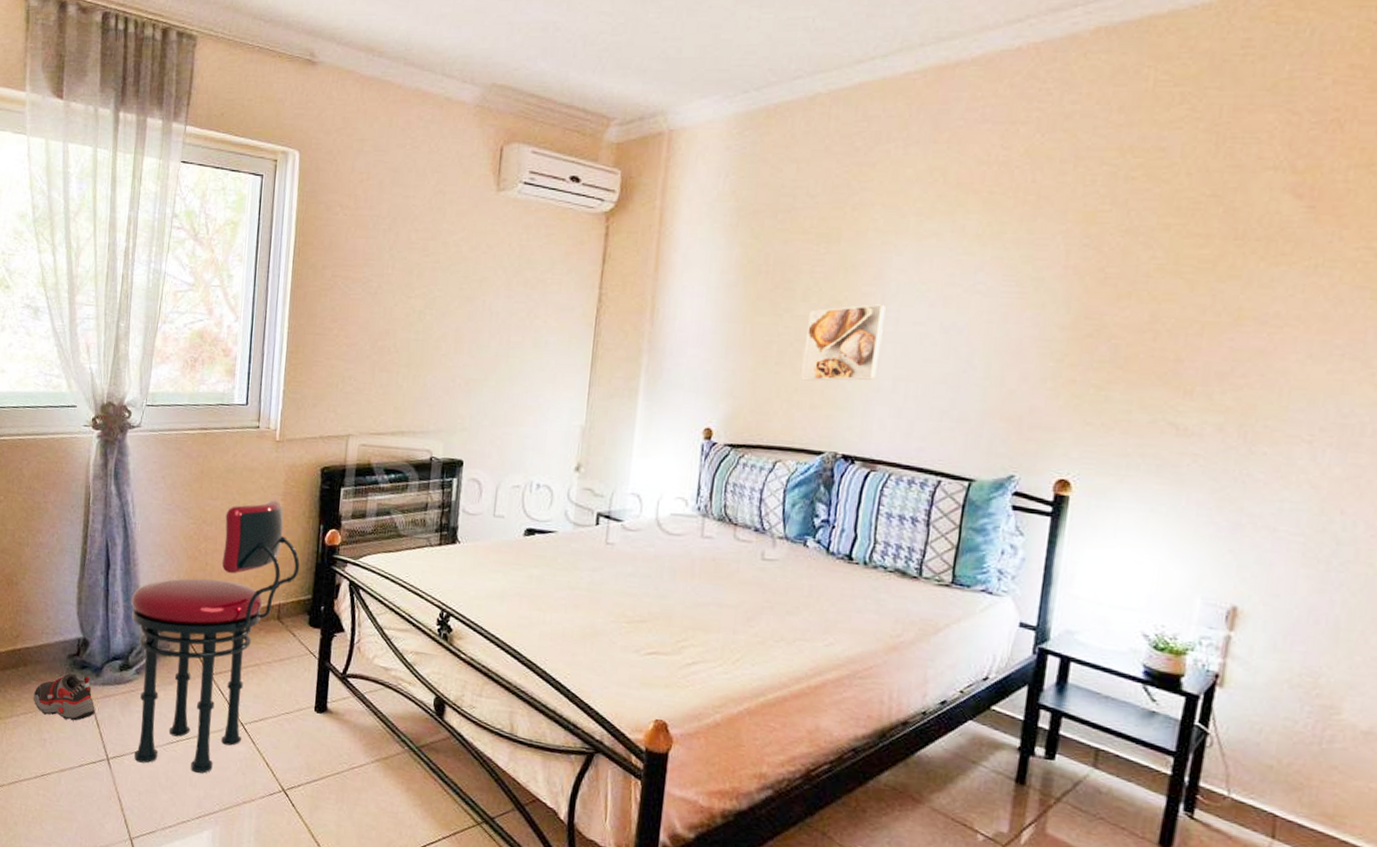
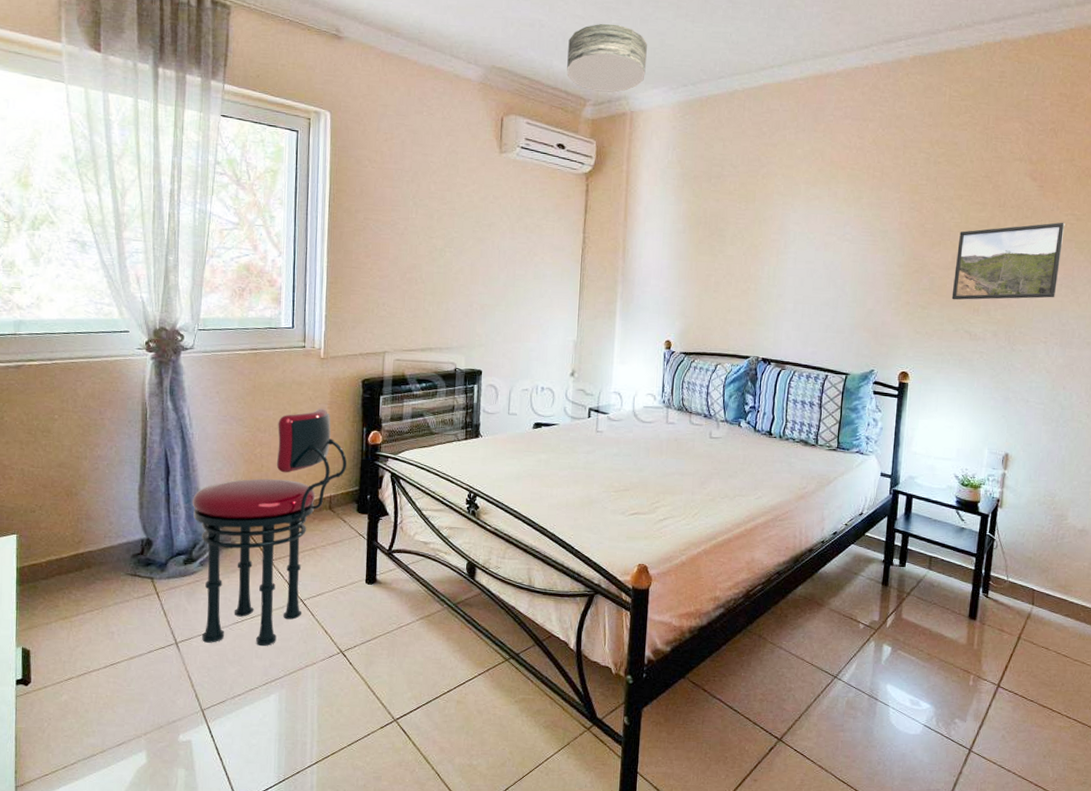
shoe: present [33,673,95,721] -> none [98,571,162,613]
ceiling light: none [586,19,695,107] -> present [567,24,647,93]
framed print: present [801,304,886,381] -> none [732,248,787,304]
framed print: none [1146,259,1354,378] -> present [951,222,1065,300]

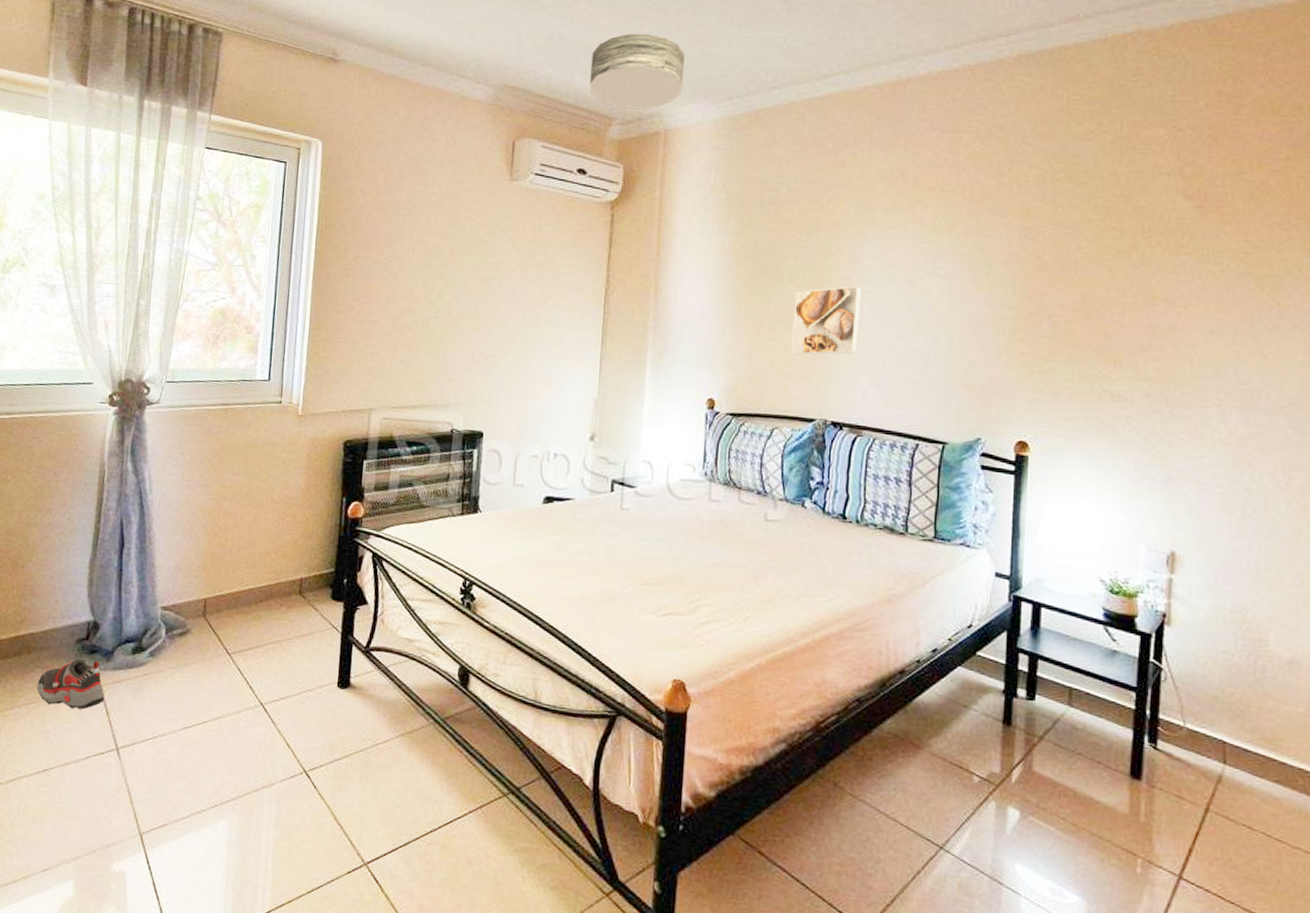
shoe: none [98,571,162,613] -> present [36,659,105,710]
stool: present [192,409,348,647] -> none [146,474,323,759]
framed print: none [732,248,787,304] -> present [791,286,861,355]
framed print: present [951,222,1065,300] -> none [1083,250,1237,351]

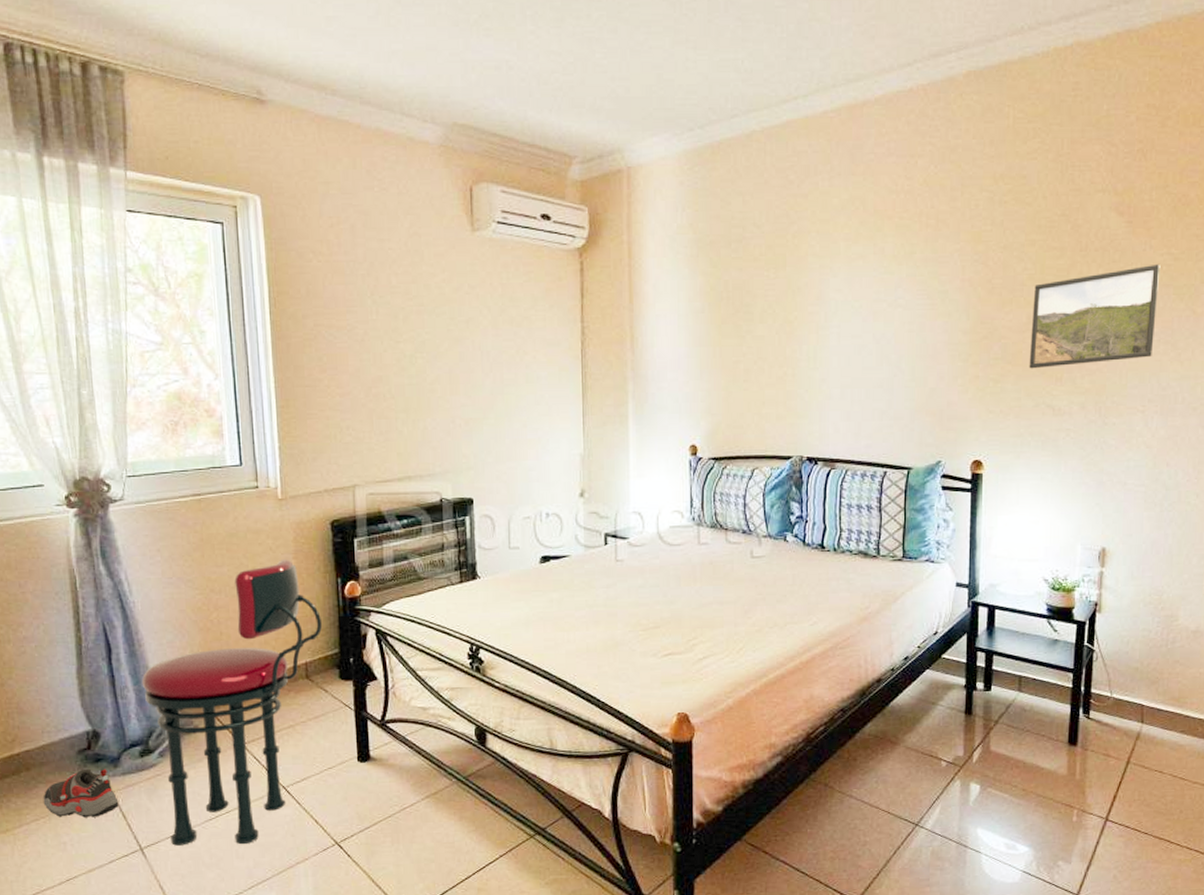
stool: none [146,474,323,759] -> present [141,560,323,846]
ceiling light: present [589,33,685,109] -> none [544,58,642,145]
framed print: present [791,286,861,355] -> none [766,321,828,394]
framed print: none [1083,250,1237,351] -> present [1029,263,1161,369]

